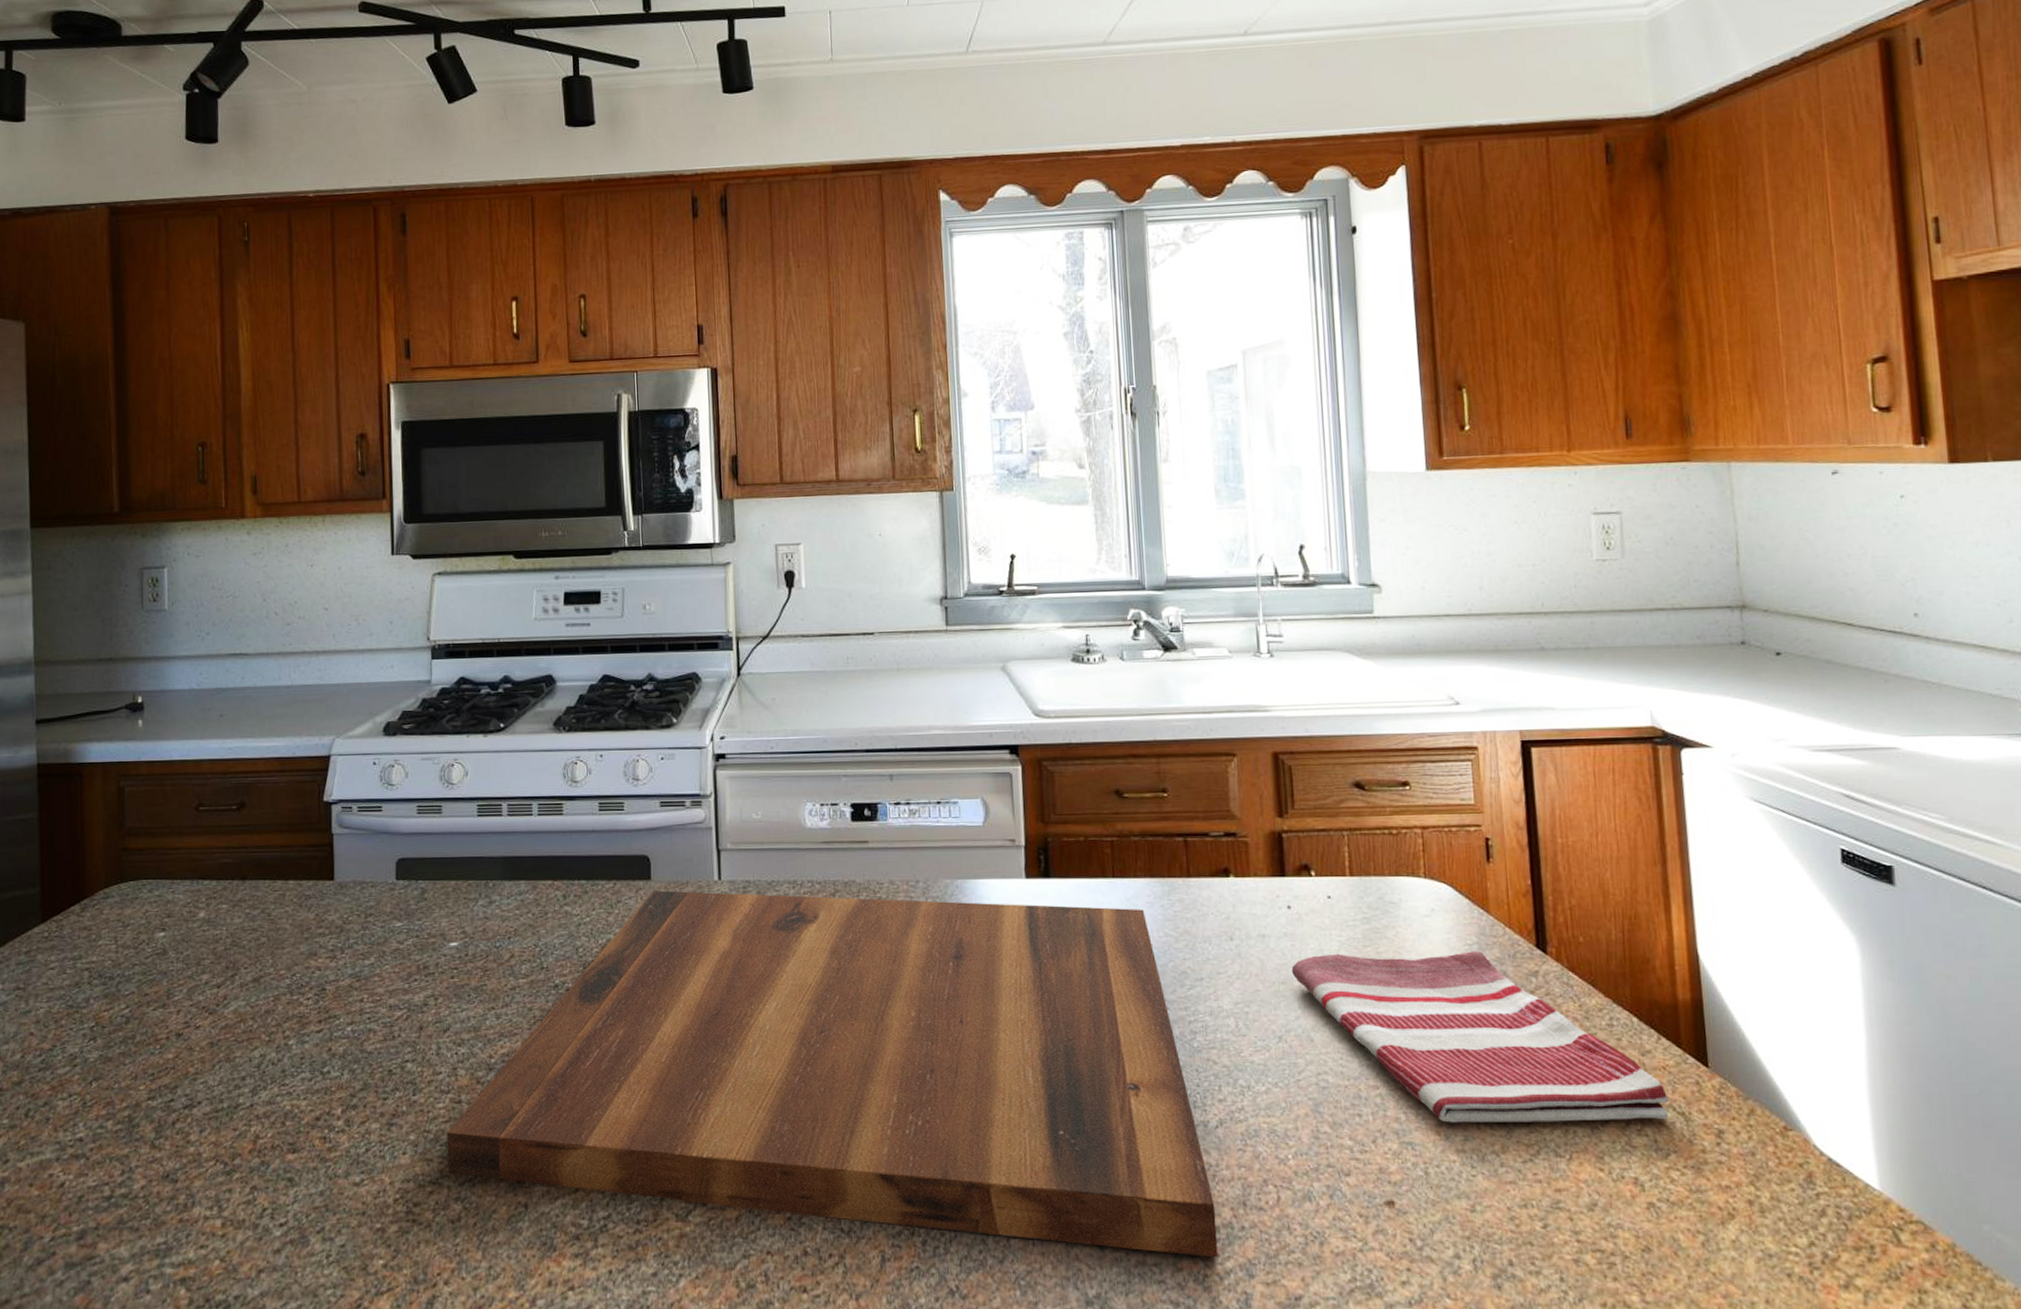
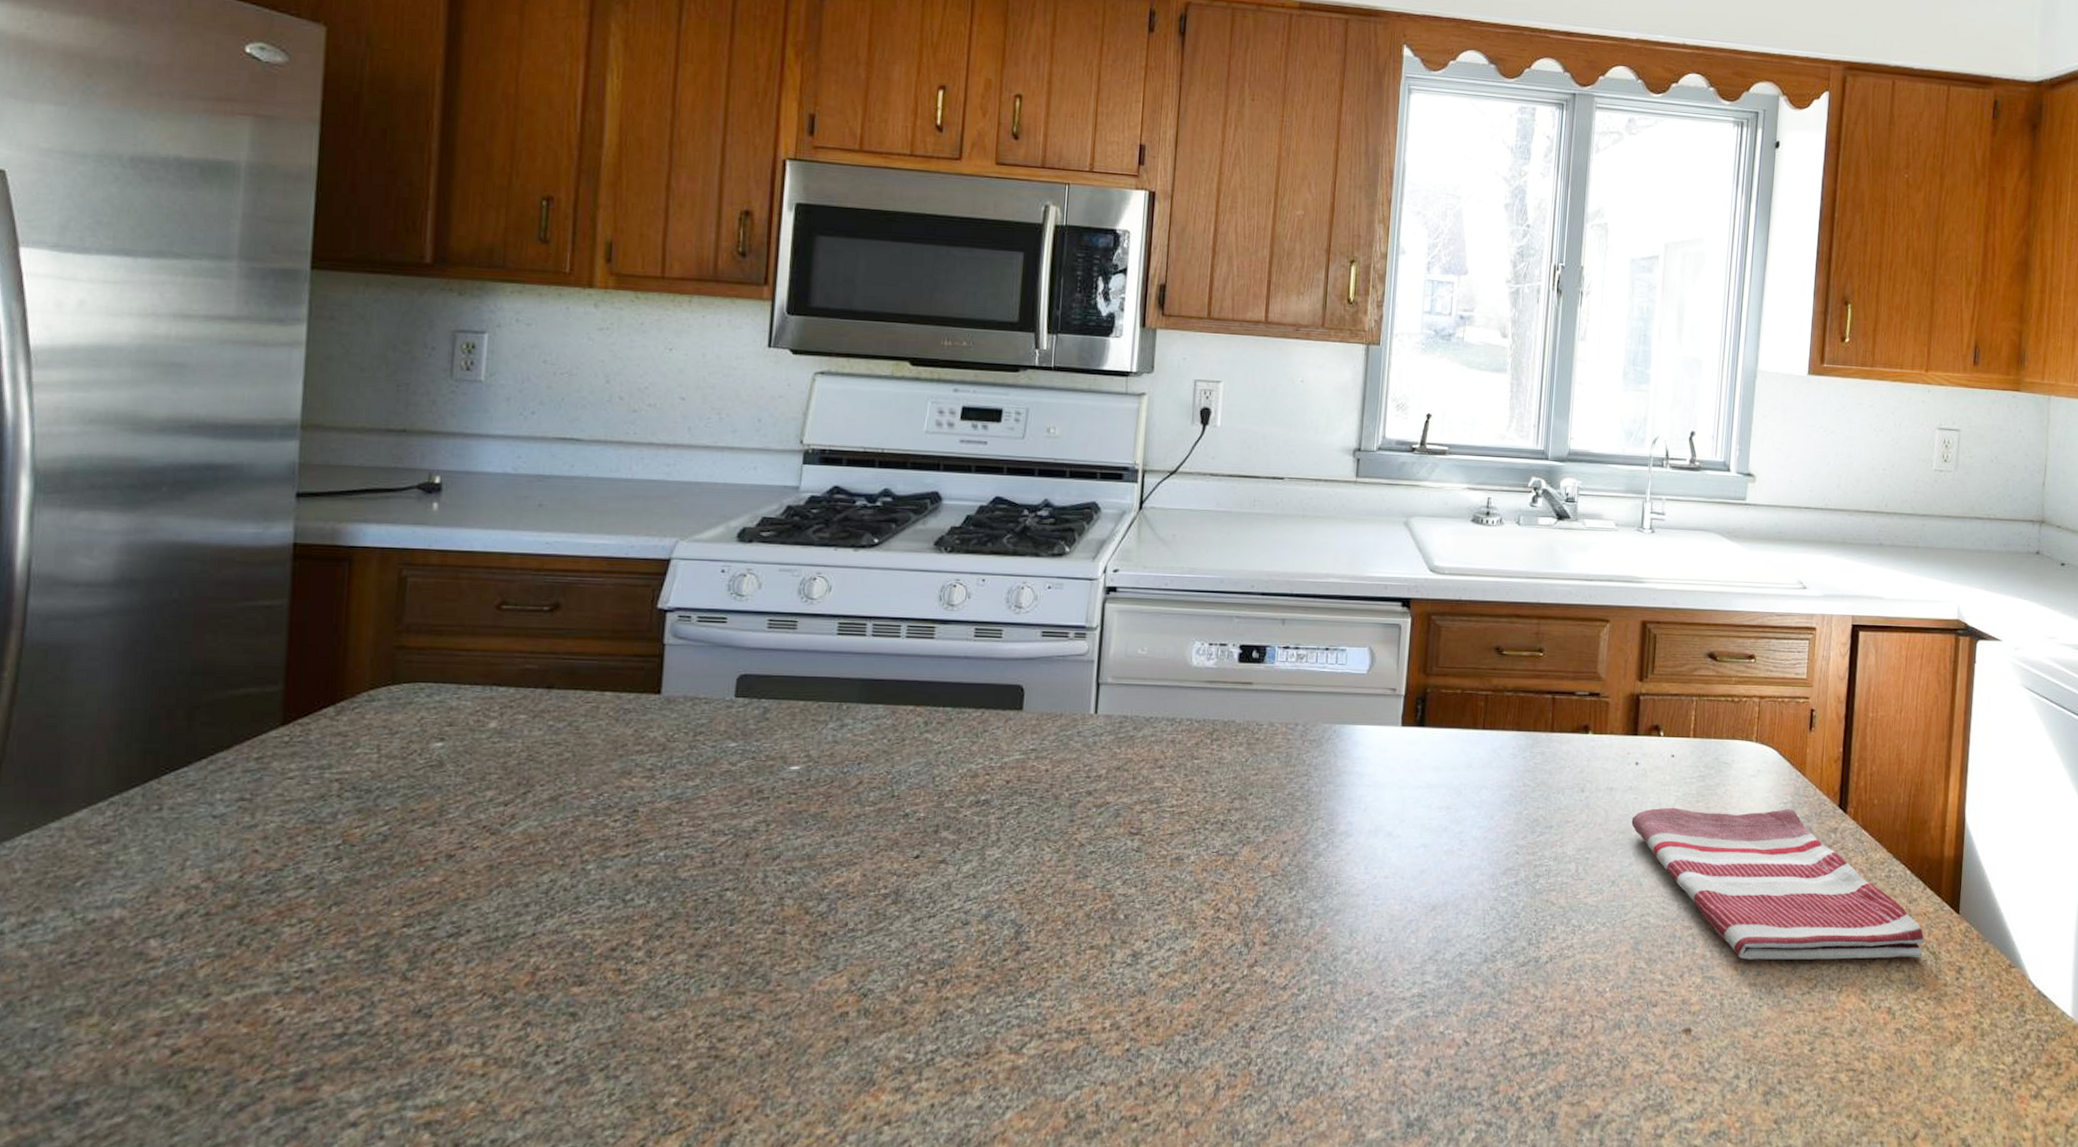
cutting board: present [446,890,1218,1258] -> none [762,721,1536,1081]

